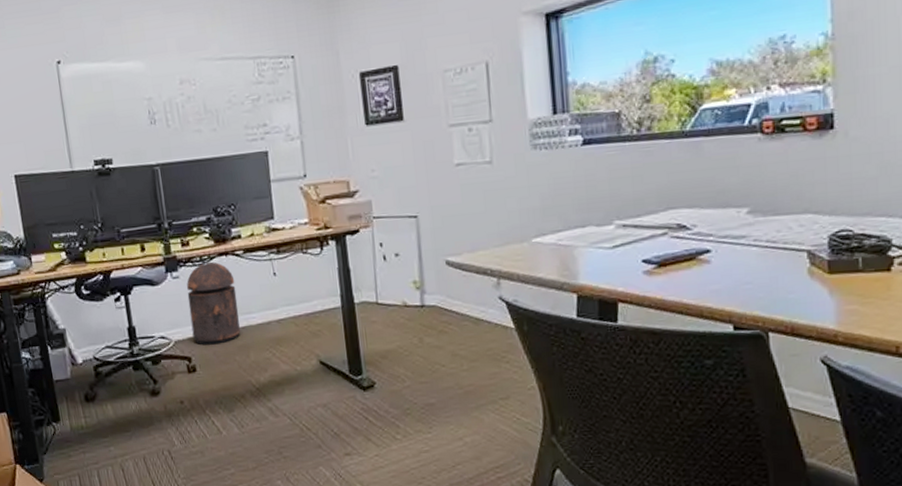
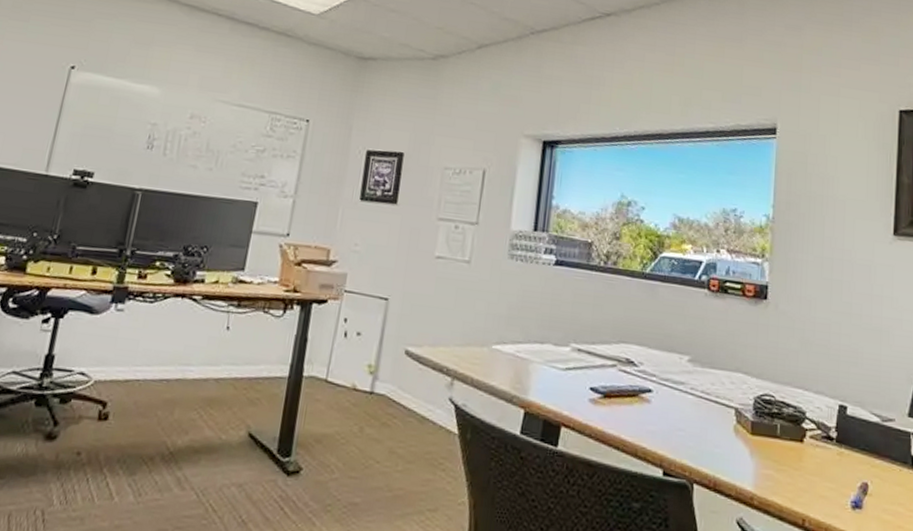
trash can: present [186,261,240,345] -> none [116,300,184,393]

